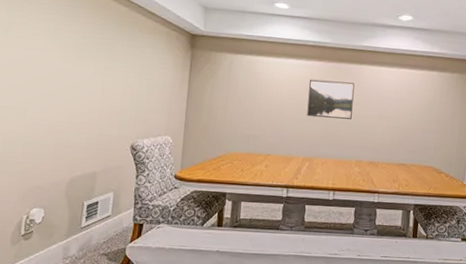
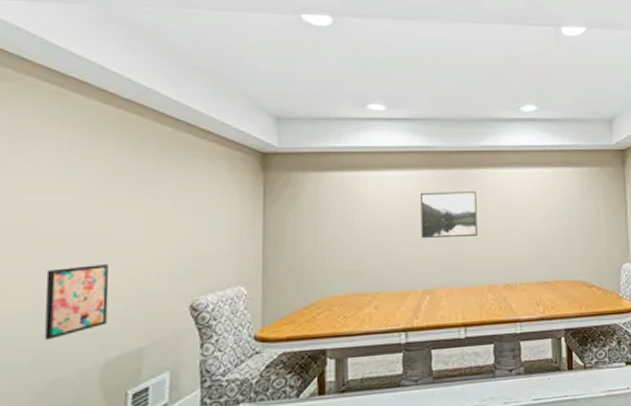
wall art: none [31,106,77,157] -> present [44,264,109,339]

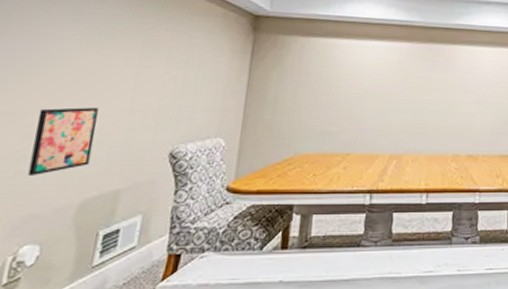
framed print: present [421,191,477,239] -> none [393,62,449,108]

